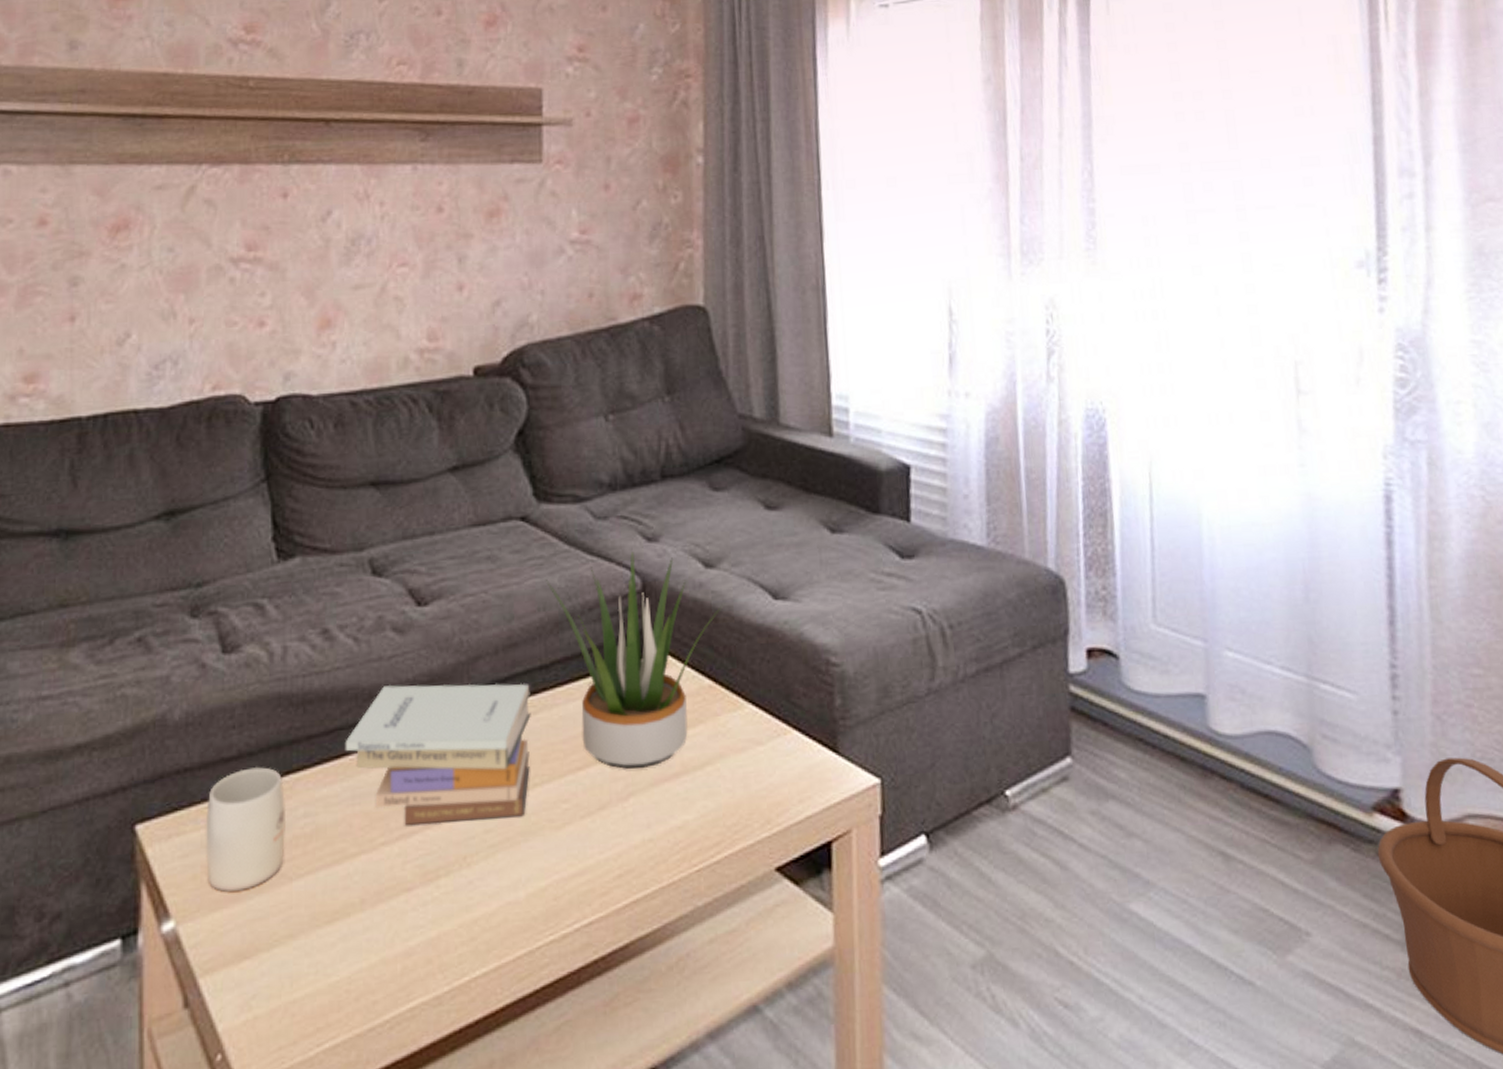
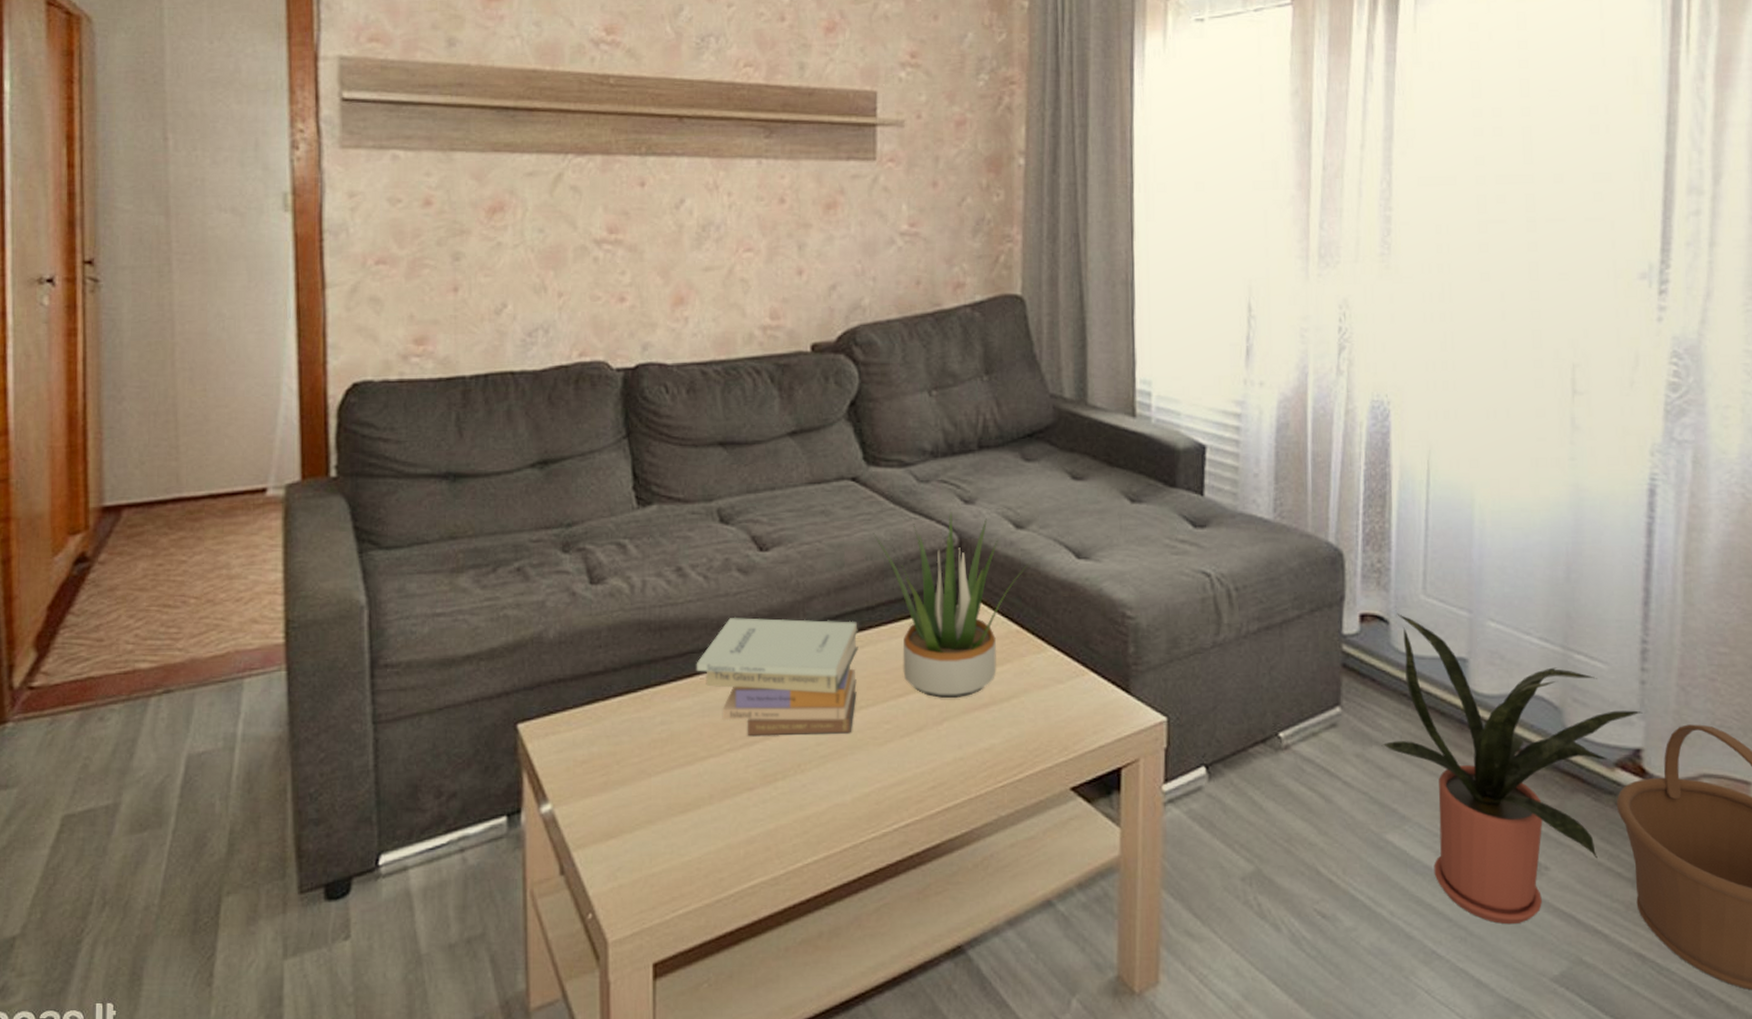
mug: present [205,767,287,893] -> none [576,681,646,784]
house plant: none [1118,645,1398,1004] -> present [1381,612,1643,925]

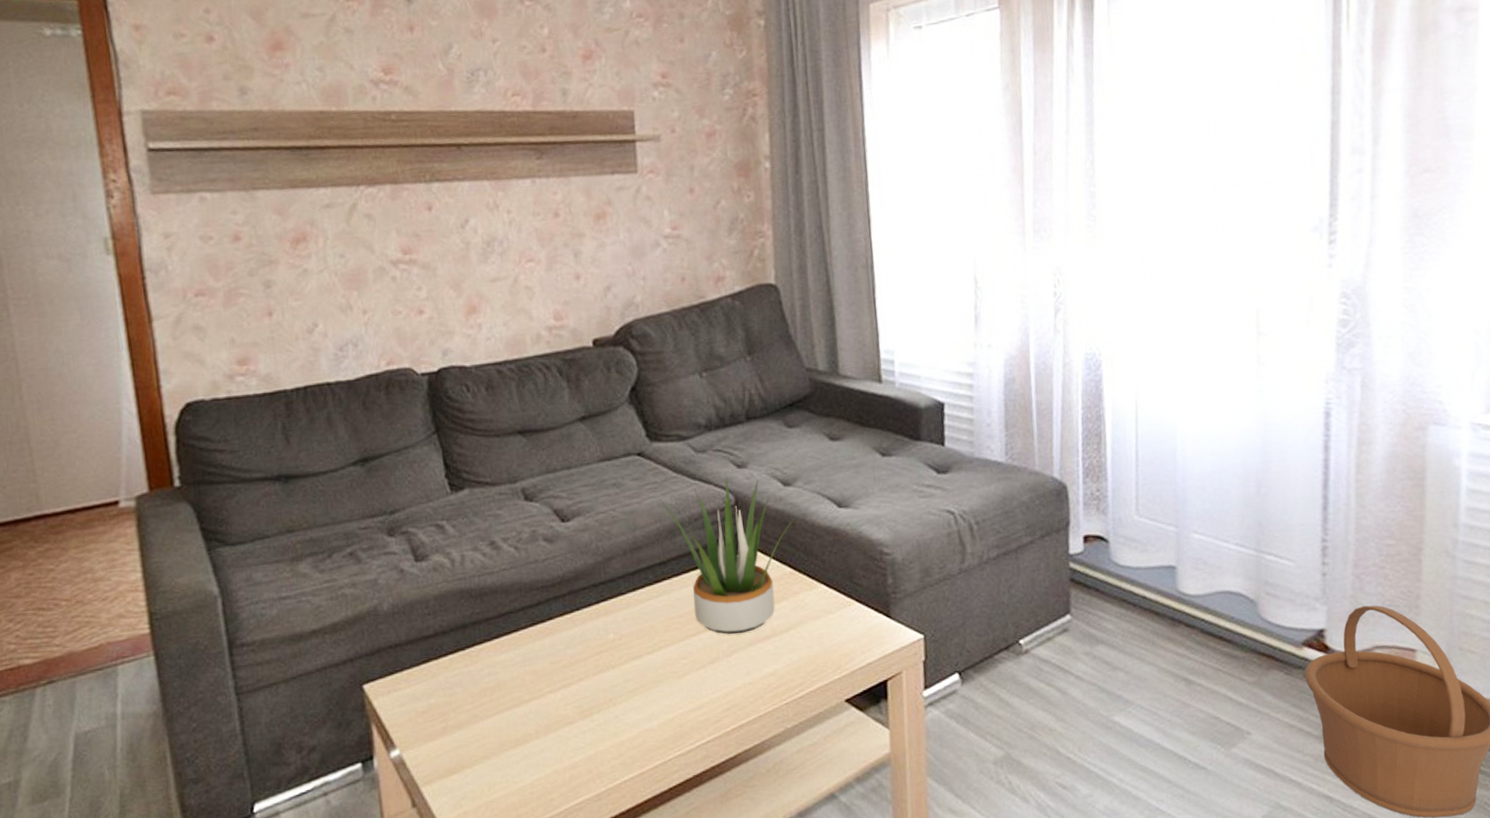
books: present [696,617,858,737] -> none [514,575,656,679]
house plant: present [1381,612,1643,925] -> none [1106,532,1324,782]

